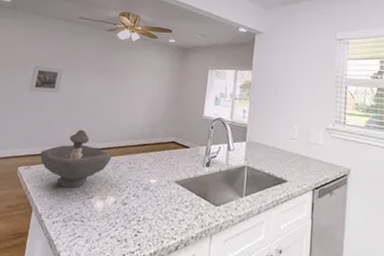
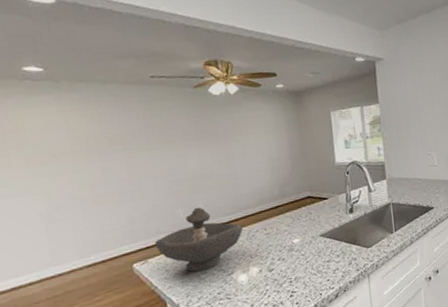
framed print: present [28,65,64,93] -> none [109,144,155,179]

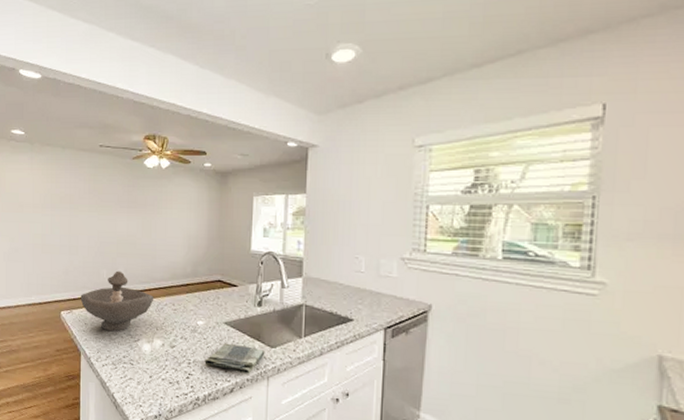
dish towel: none [306,251,363,279] -> present [204,343,265,375]

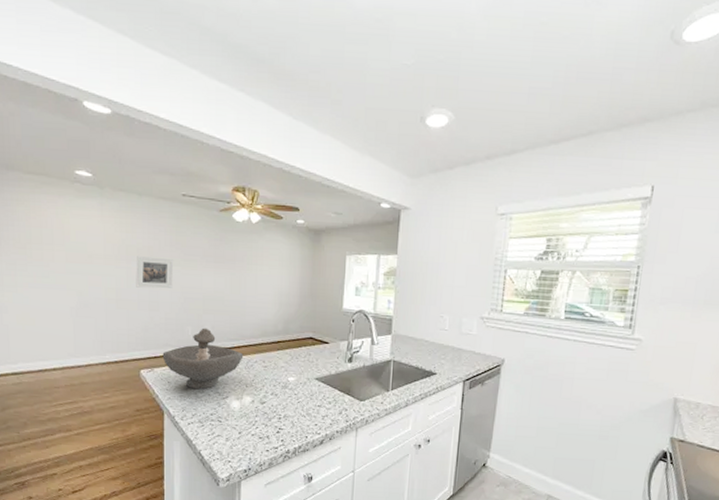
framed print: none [59,204,92,234] -> present [136,256,174,289]
dish towel: present [204,343,265,375] -> none [295,397,355,427]

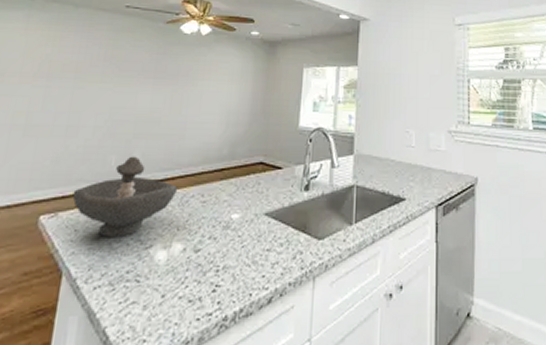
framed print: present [136,256,174,289] -> none [53,73,106,110]

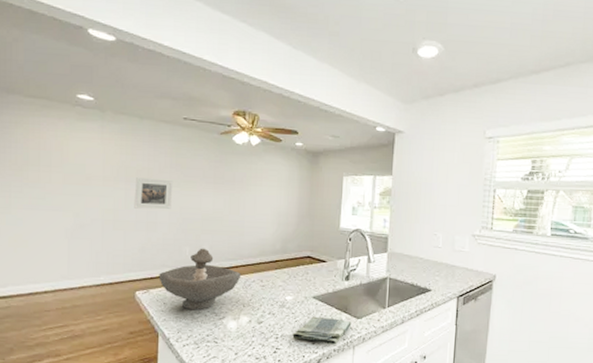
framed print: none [53,73,106,110] -> present [134,177,173,210]
dish towel: none [237,239,312,277] -> present [292,316,352,345]

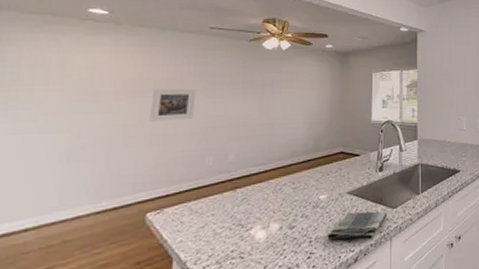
decorative bowl: present [159,248,242,310] -> none [175,155,271,226]

